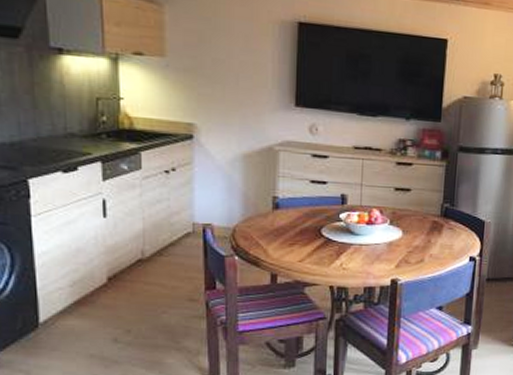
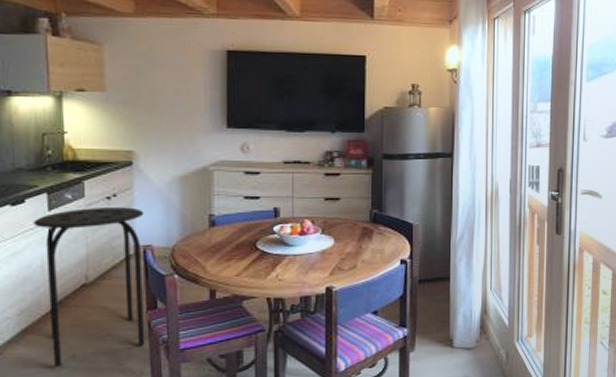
stool: none [86,180,204,341] -> present [33,207,145,367]

